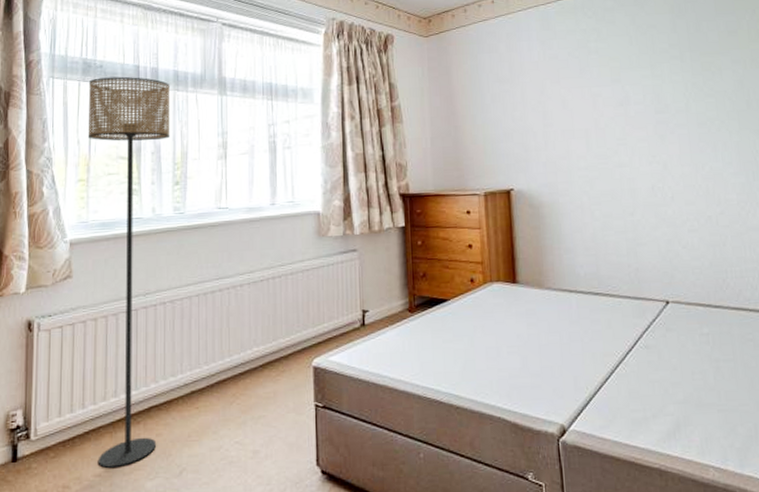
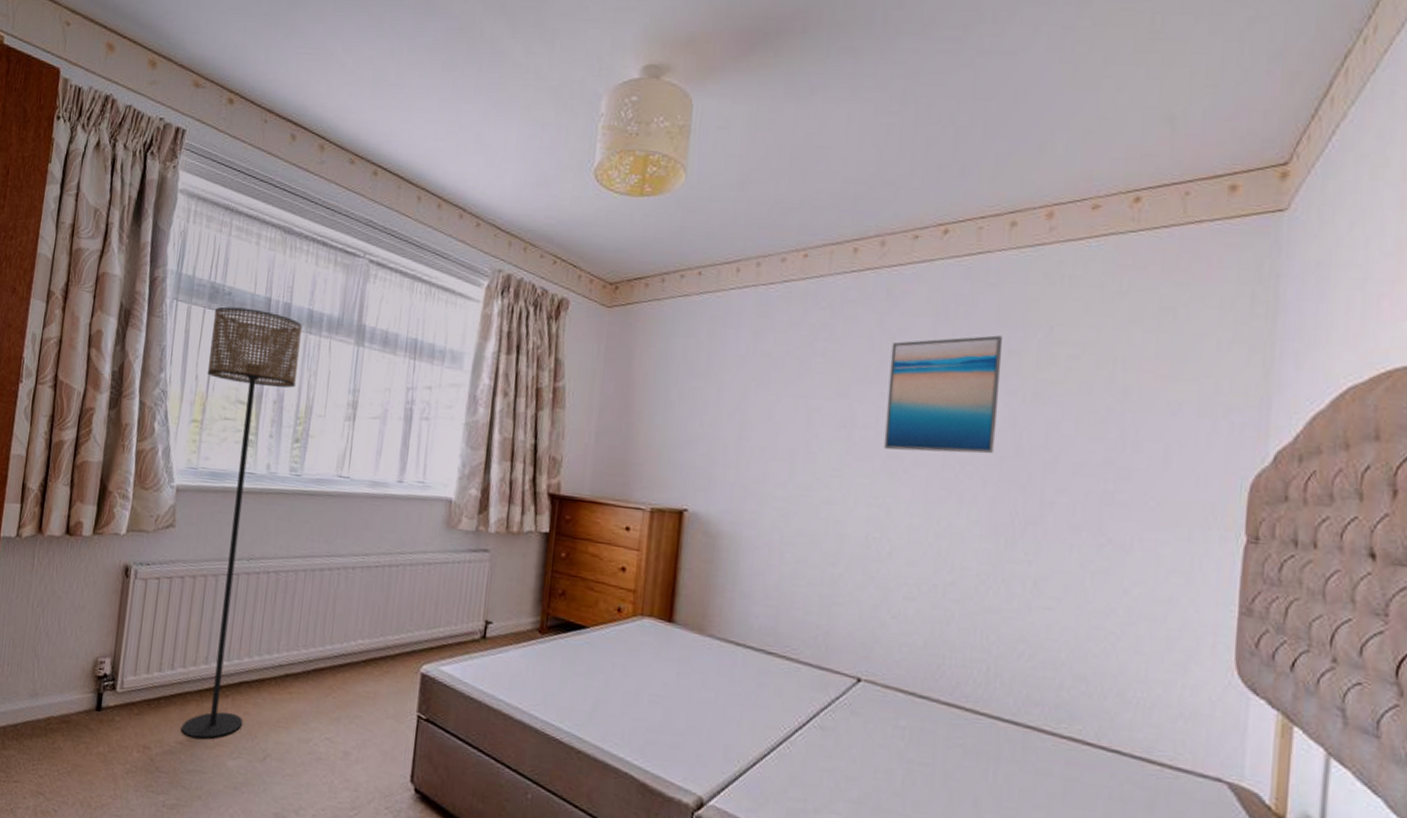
wall art: none [645,21,733,118] -> present [883,335,1003,455]

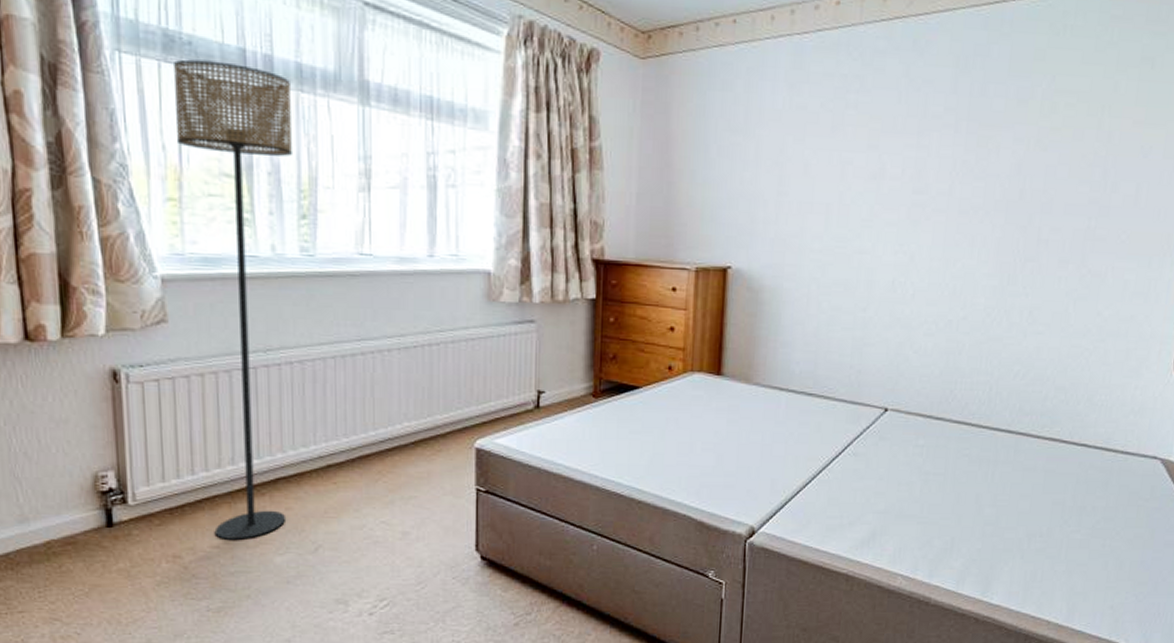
wall art: present [883,335,1003,455] -> none [908,85,1013,199]

